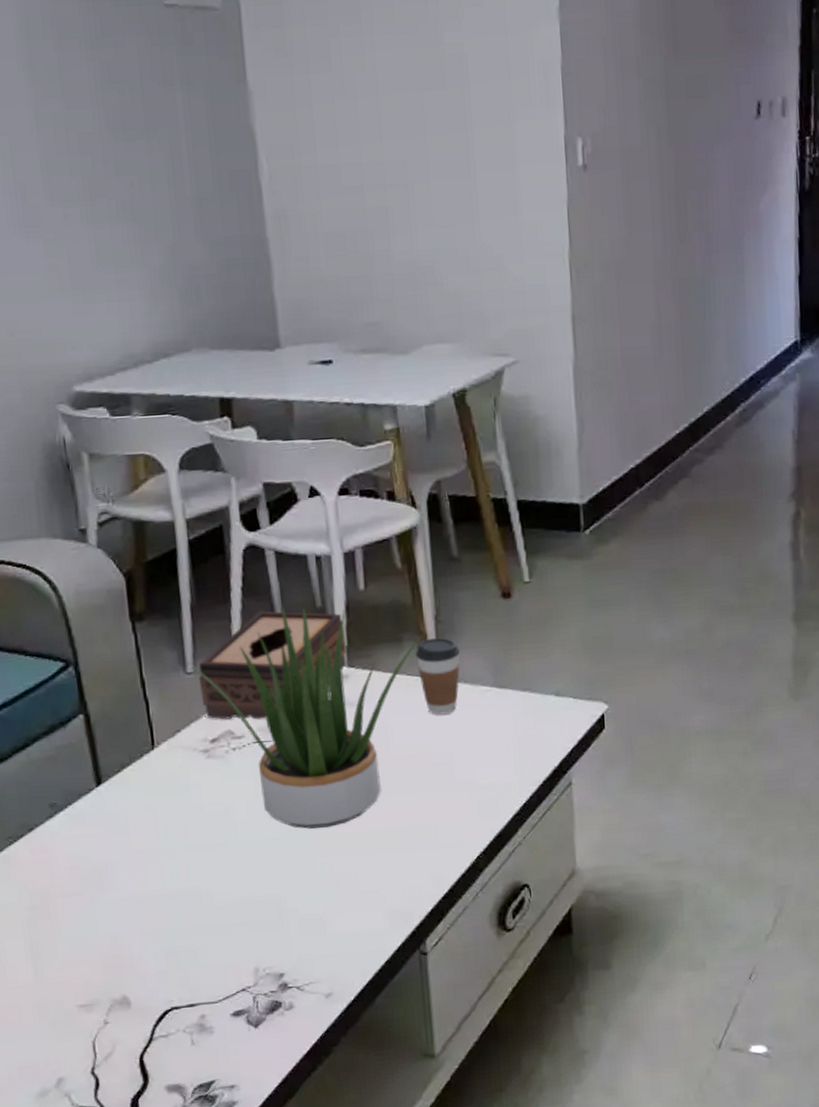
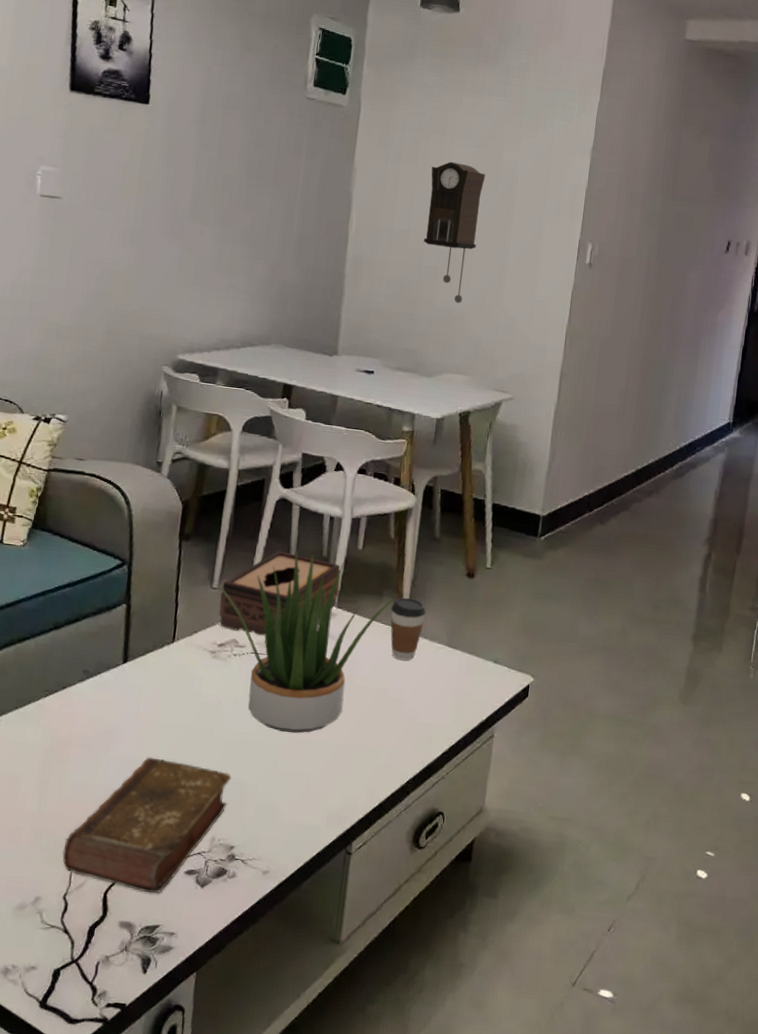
book: none [77,889,264,1047] -> present [62,757,232,893]
pendulum clock: none [352,59,432,251] -> present [424,162,486,304]

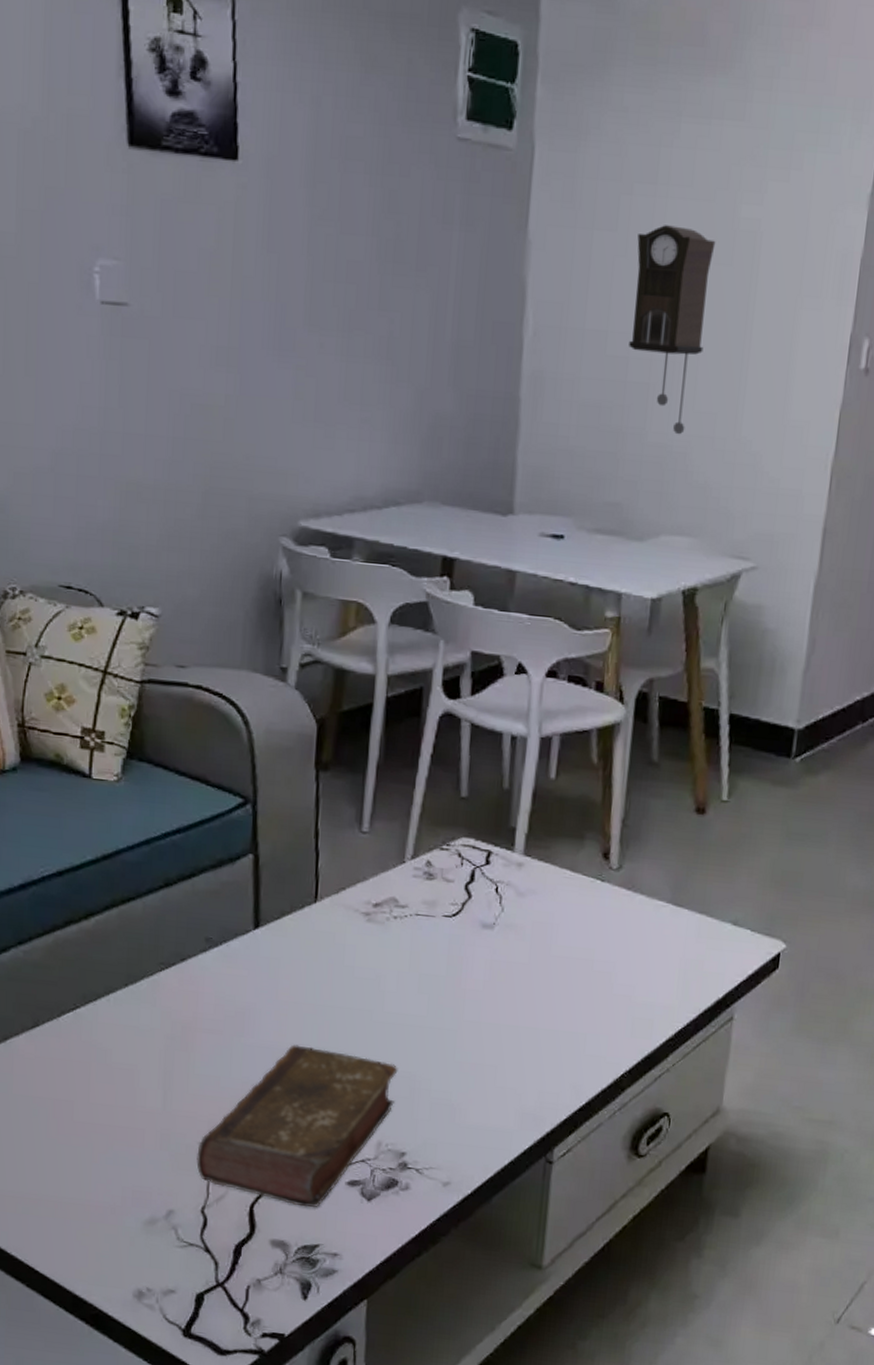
potted plant: present [214,552,400,733] -> none [364,783,606,1015]
tissue box: present [219,551,341,636] -> none [371,782,528,893]
coffee cup: present [390,597,426,661] -> none [594,841,642,923]

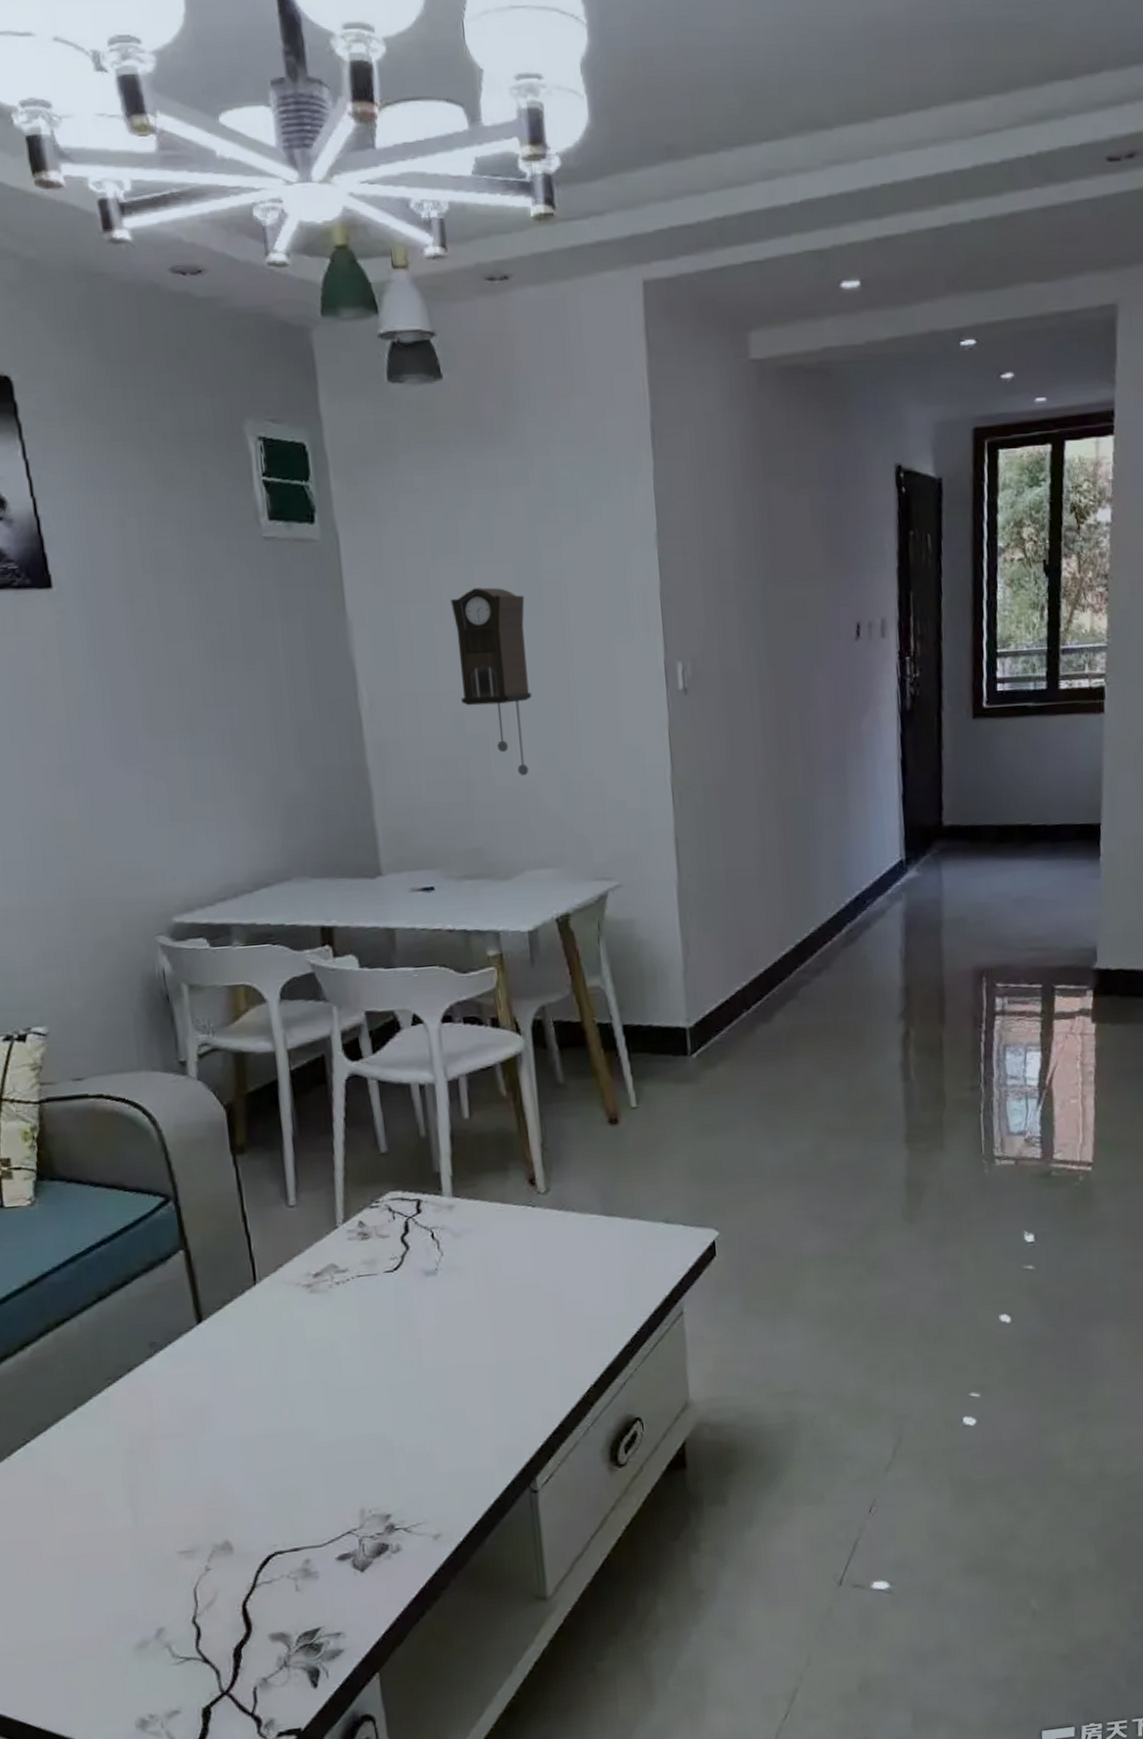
book: present [196,1044,398,1207] -> none [178,1428,370,1594]

